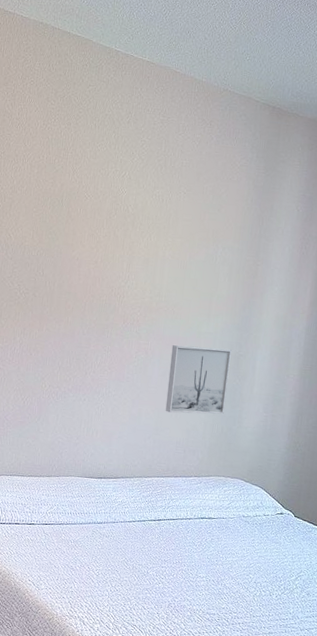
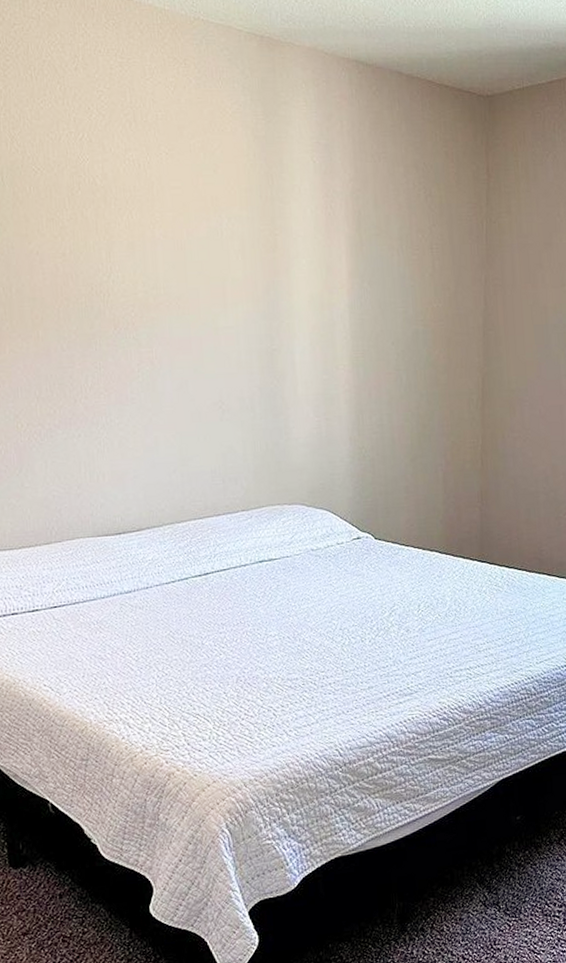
wall art: present [165,344,231,415] -> none [184,344,266,435]

